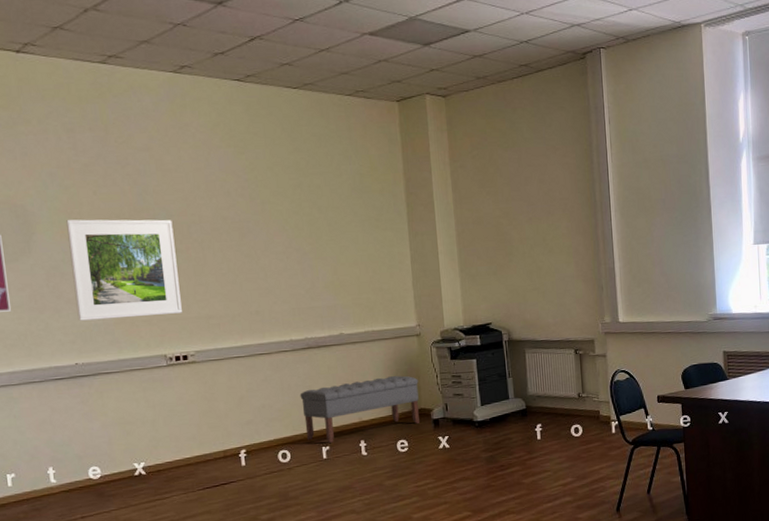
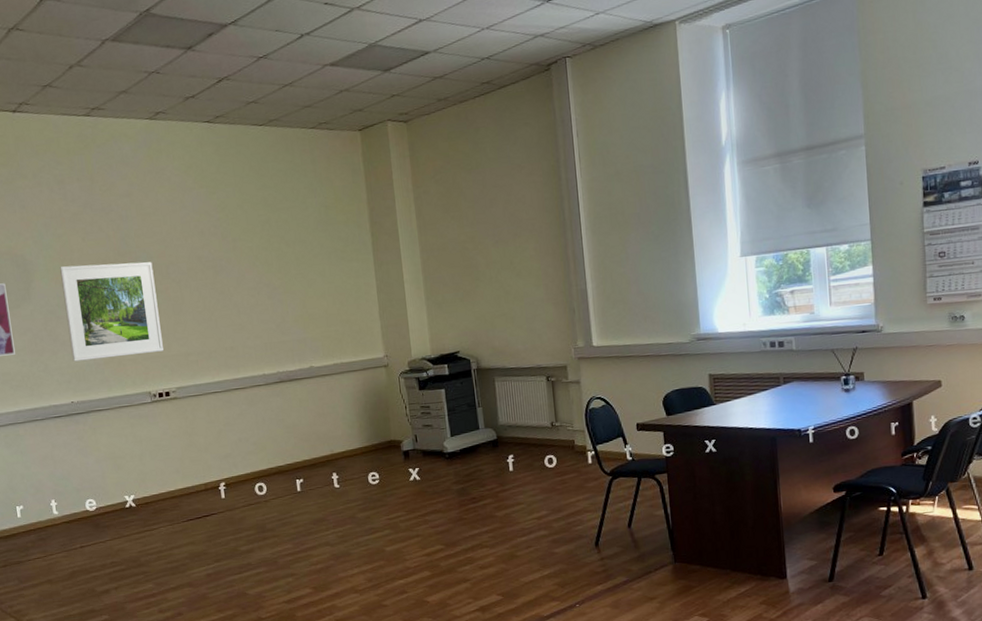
bench: present [300,375,420,443] -> none [273,407,390,476]

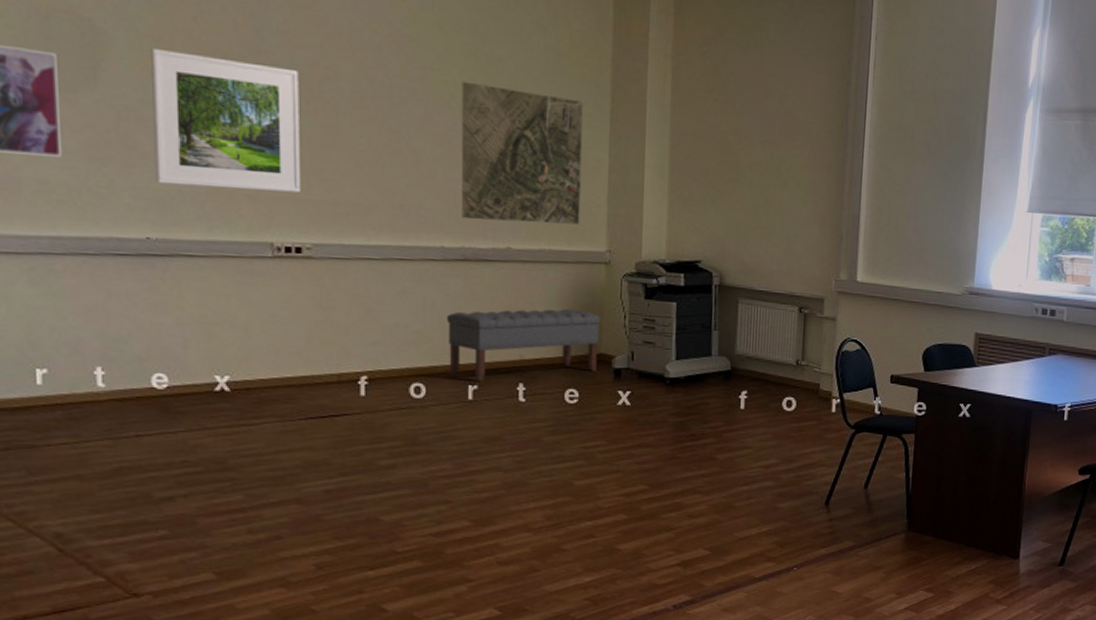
map: none [261,241,361,350] -> present [461,81,583,225]
bench: none [273,407,390,476] -> present [446,309,601,381]

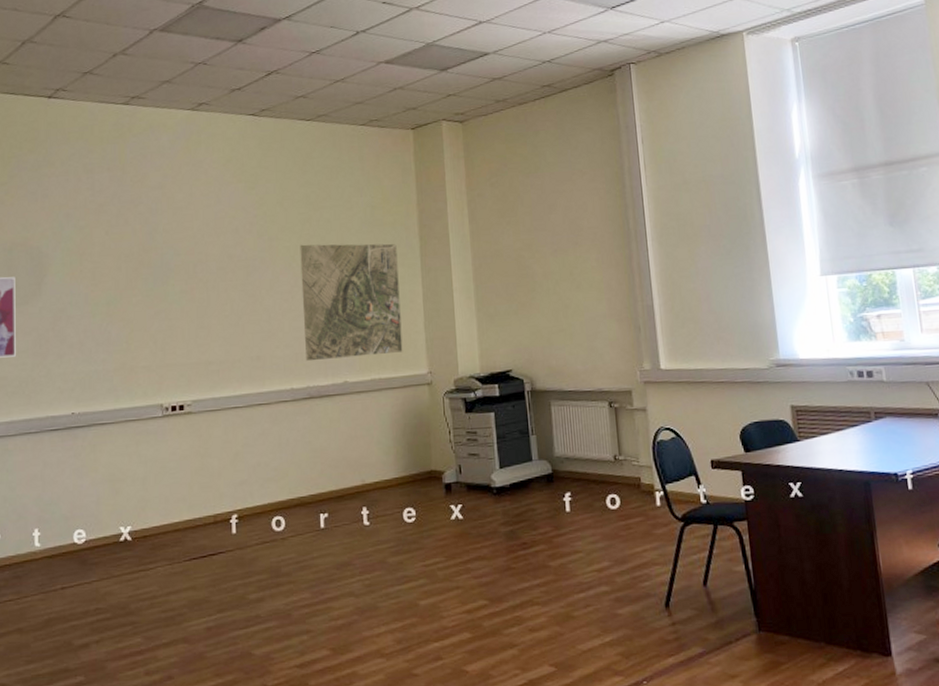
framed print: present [151,49,300,193] -> none [77,258,182,367]
bench: present [446,309,601,381] -> none [298,431,429,509]

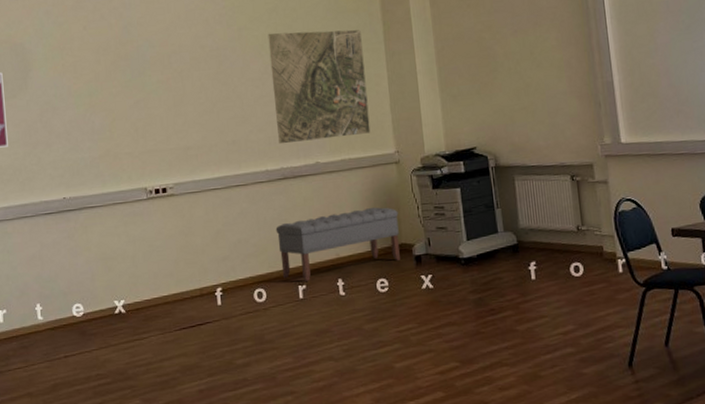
bench: none [298,431,429,509] -> present [275,207,400,281]

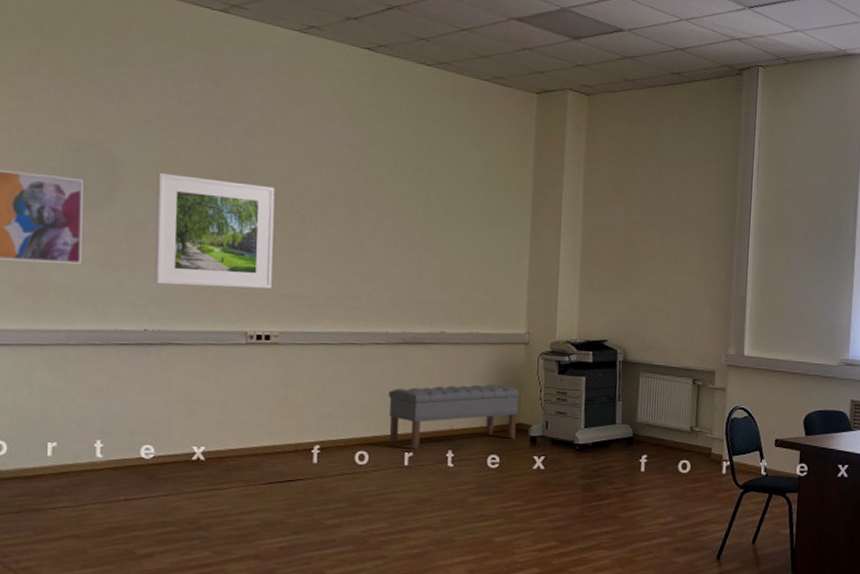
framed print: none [59,51,162,155] -> present [155,173,275,289]
map: present [268,29,371,145] -> none [404,192,508,311]

